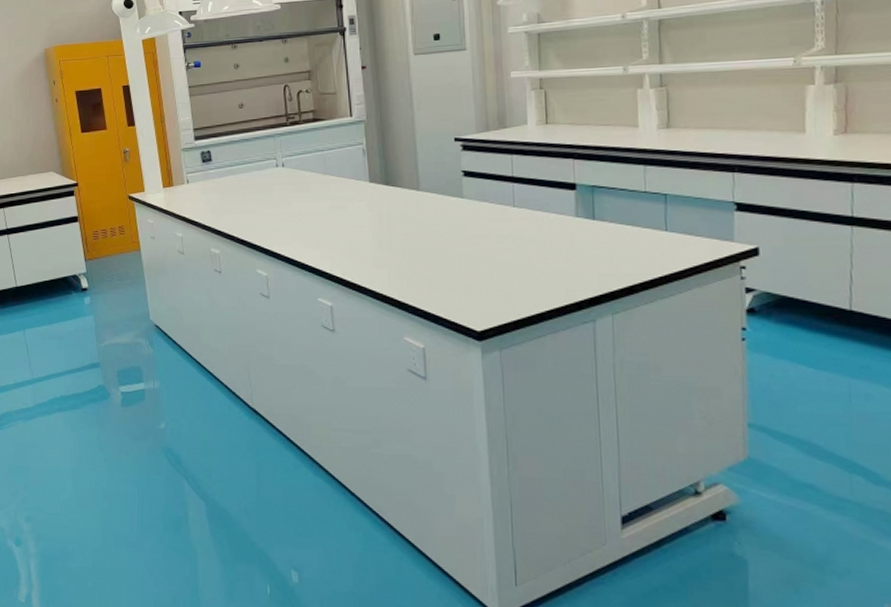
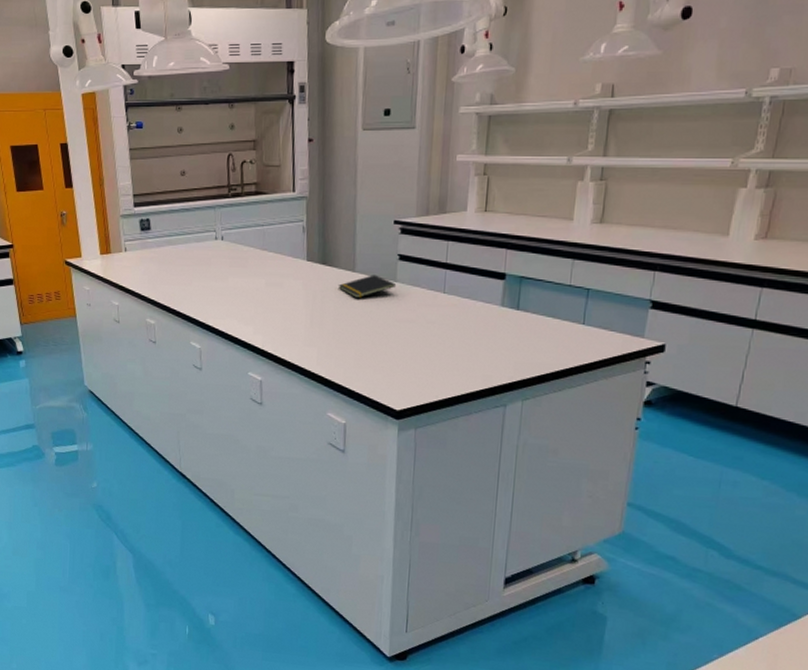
notepad: none [403,192,464,218] -> present [338,274,397,299]

